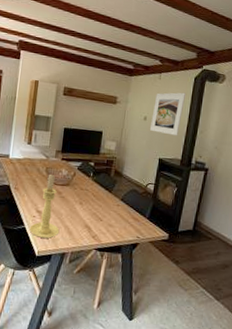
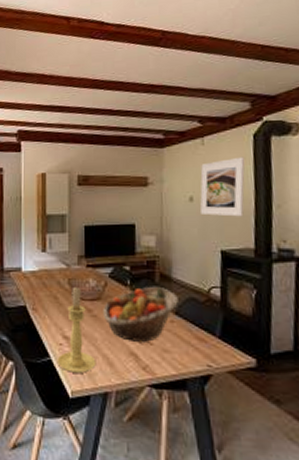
fruit basket: none [69,179,125,219] -> present [103,286,178,343]

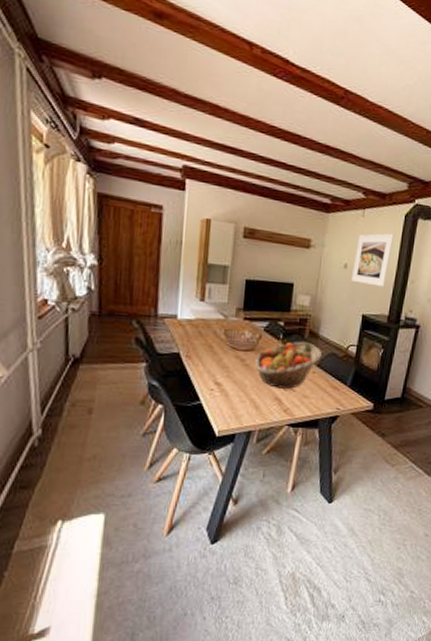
candle holder: present [57,286,96,373] -> none [206,337,244,415]

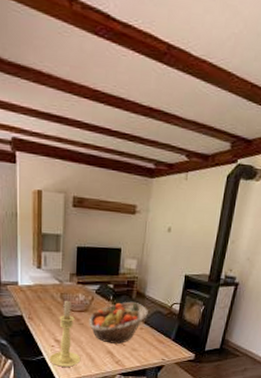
candle holder: none [206,337,244,415] -> present [49,300,81,367]
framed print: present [351,233,395,287] -> none [174,195,217,248]

